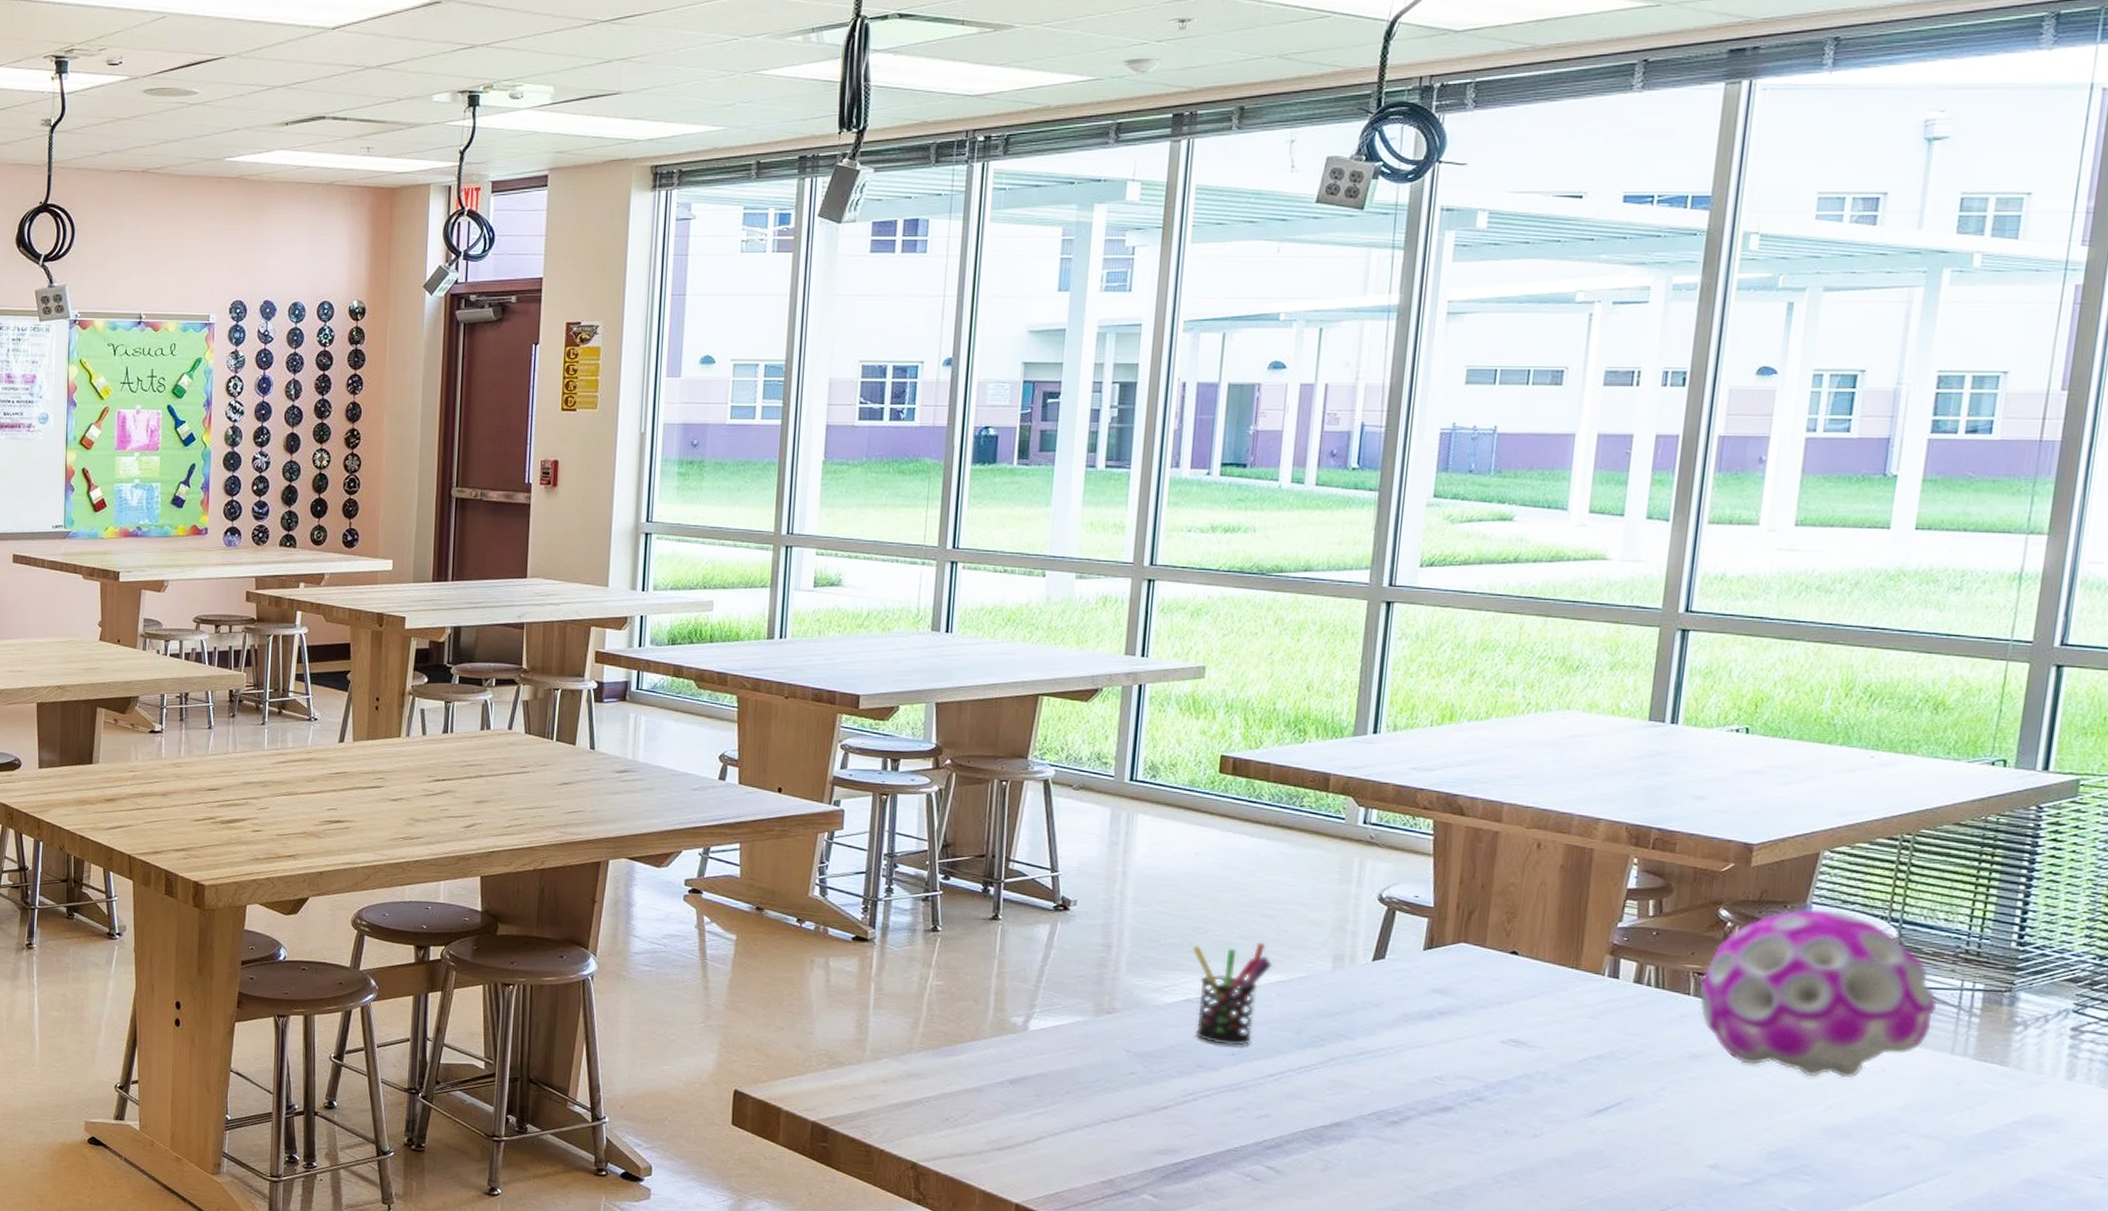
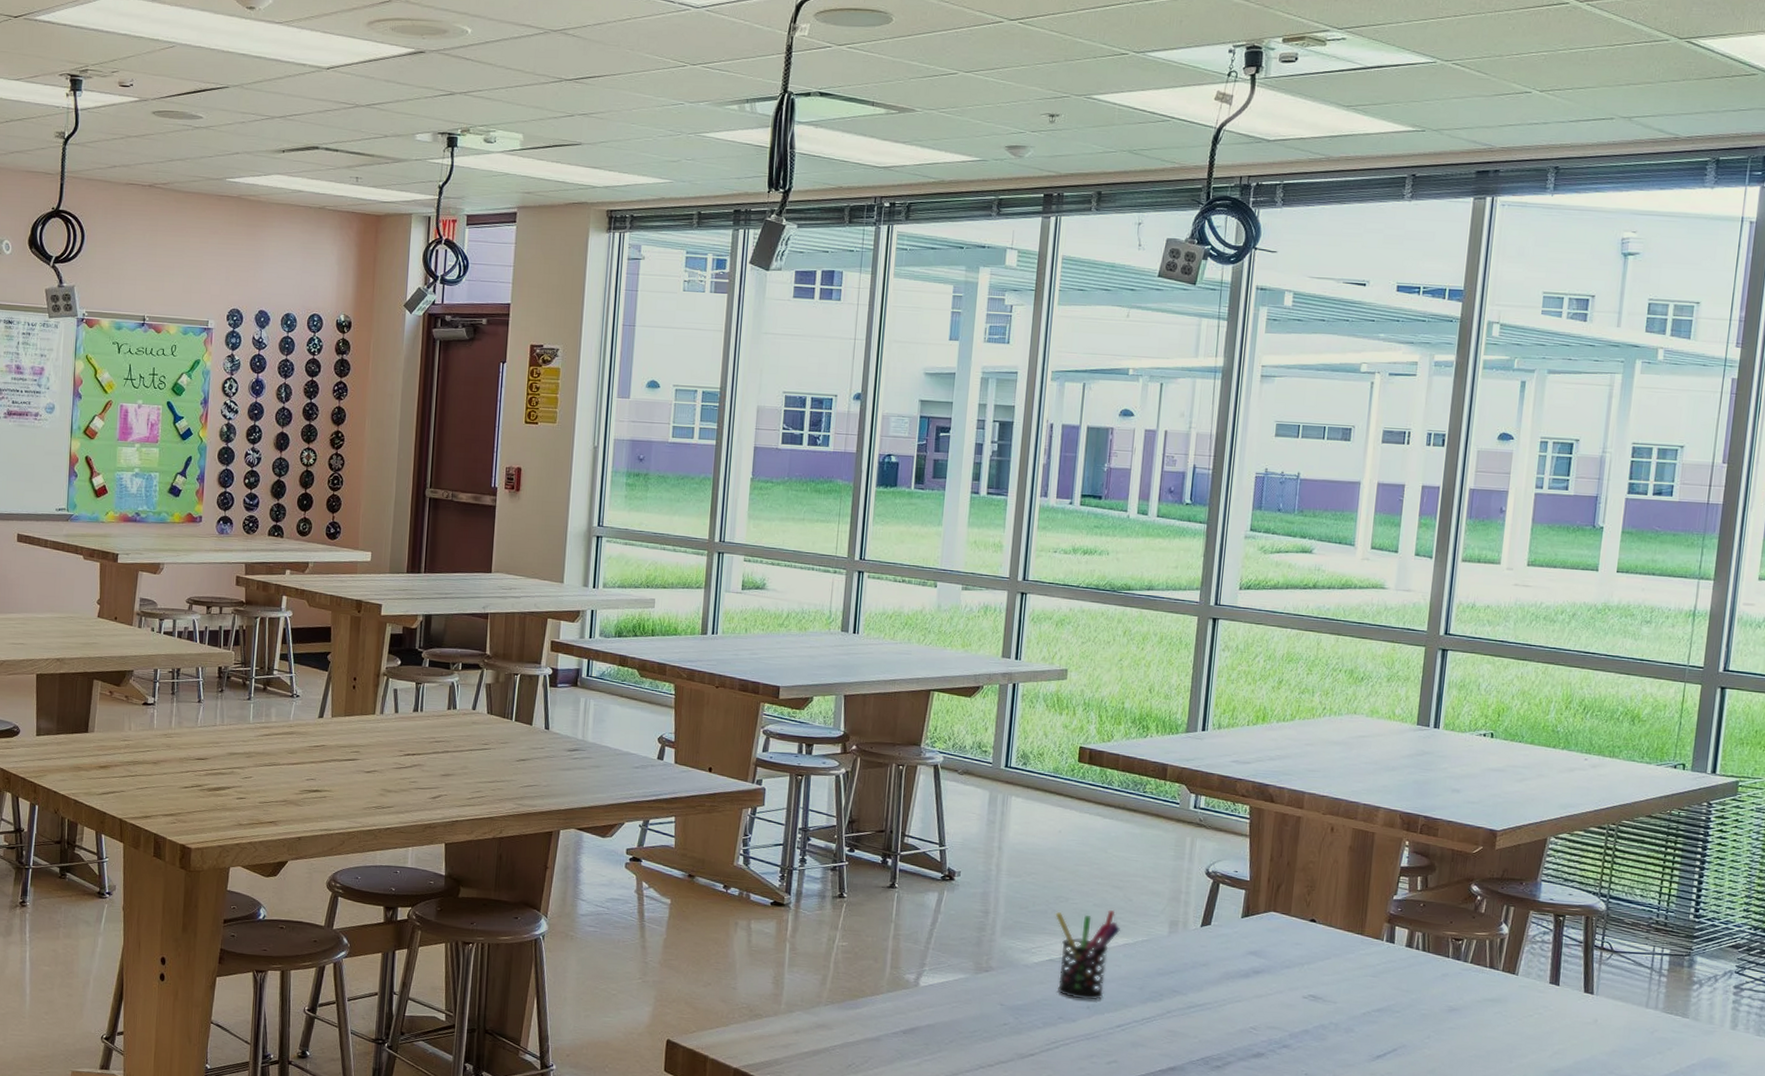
decorative ball: present [1698,909,1938,1079] -> none [1455,885,1636,1029]

